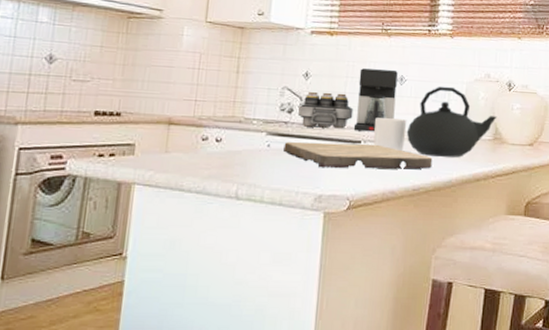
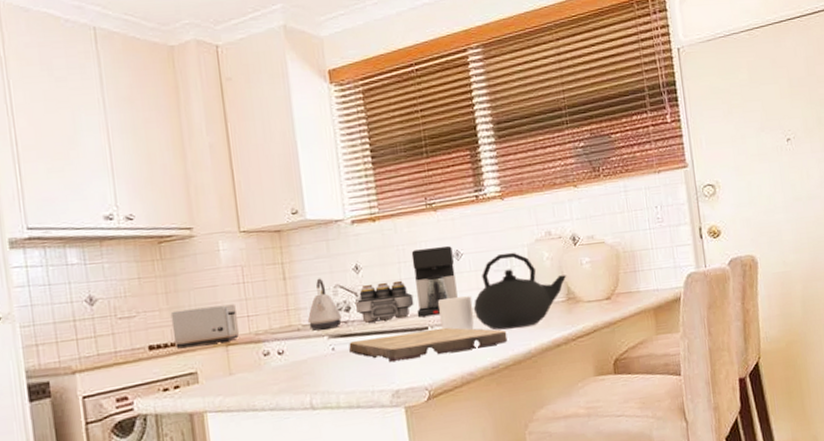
toaster: none [119,83,186,122] -> present [170,304,240,349]
kettle: none [250,77,283,127] -> present [307,278,342,331]

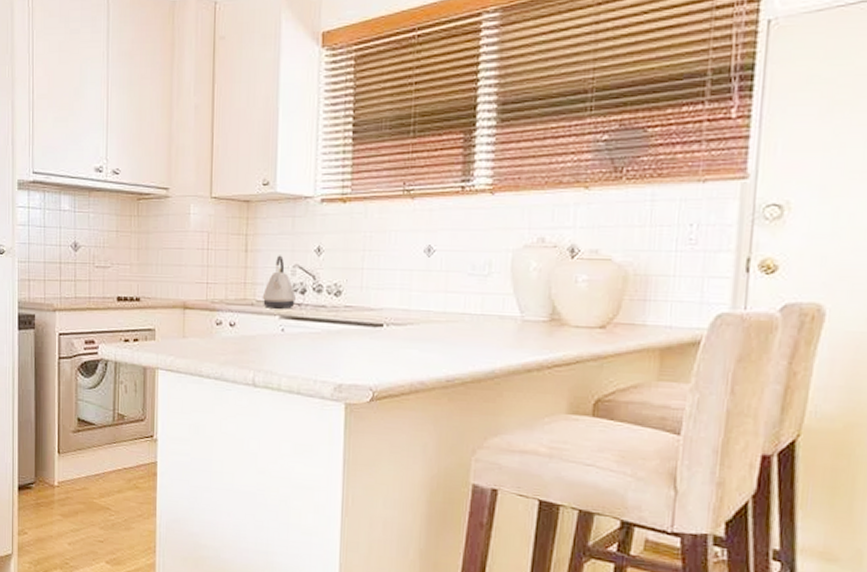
toaster: present [170,304,240,349] -> none [139,267,198,306]
cutting board: present [349,327,508,363] -> none [298,325,470,357]
spice rack: present [356,280,414,323] -> none [312,269,373,311]
coffee maker: present [411,245,458,318] -> none [374,238,424,314]
mug: present [437,296,475,331] -> none [397,297,437,335]
teapot: present [473,252,567,331] -> none [436,255,555,344]

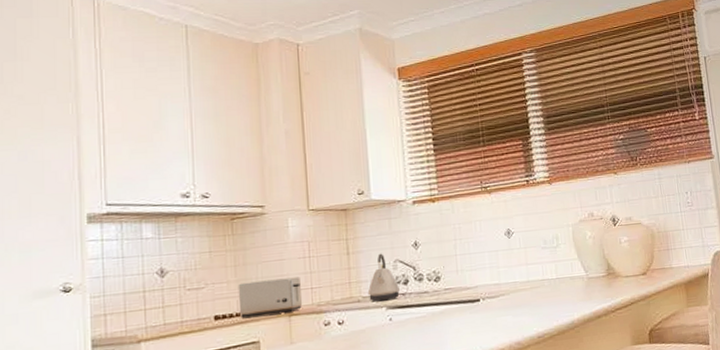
toaster: none [139,267,198,306] -> present [238,276,303,319]

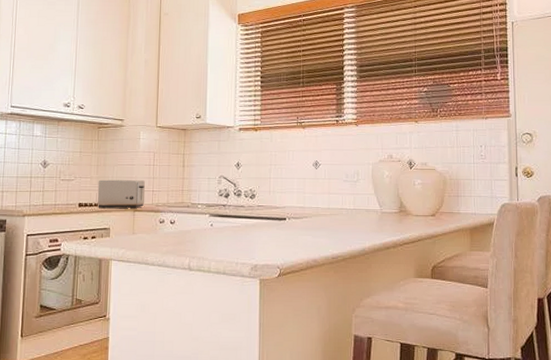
kettle: present [367,253,400,302] -> none [195,169,221,209]

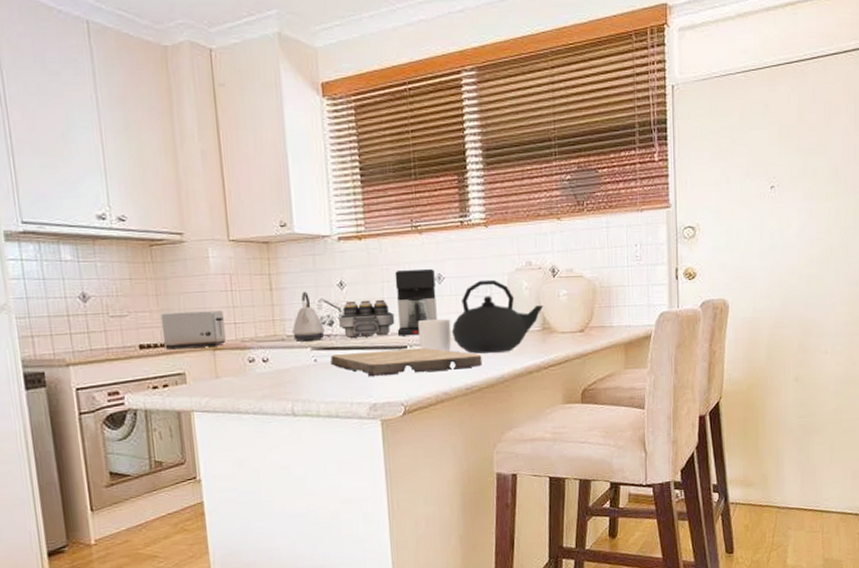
kettle: none [195,169,221,209] -> present [292,291,325,342]
cutting board: none [224,220,347,242] -> present [330,347,482,377]
spice rack: none [233,178,278,209] -> present [339,299,395,338]
coffee maker: none [279,156,313,210] -> present [395,268,437,336]
mug: none [296,198,323,225] -> present [417,319,452,352]
teapot: none [323,168,401,230] -> present [451,279,544,355]

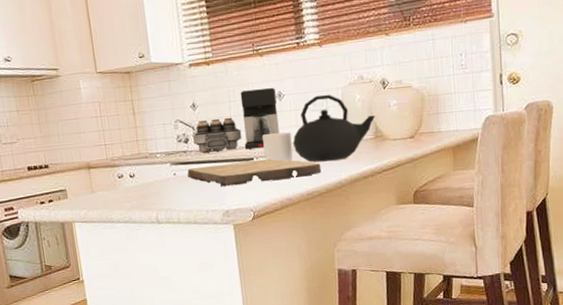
toaster: present [160,310,227,350] -> none [43,134,99,170]
kettle: present [292,291,325,342] -> none [153,113,182,158]

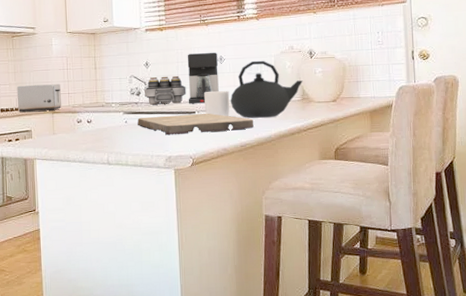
toaster: none [43,134,99,170] -> present [16,84,62,113]

